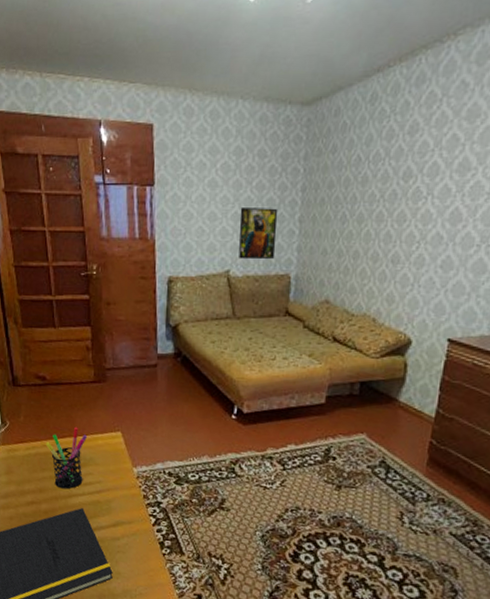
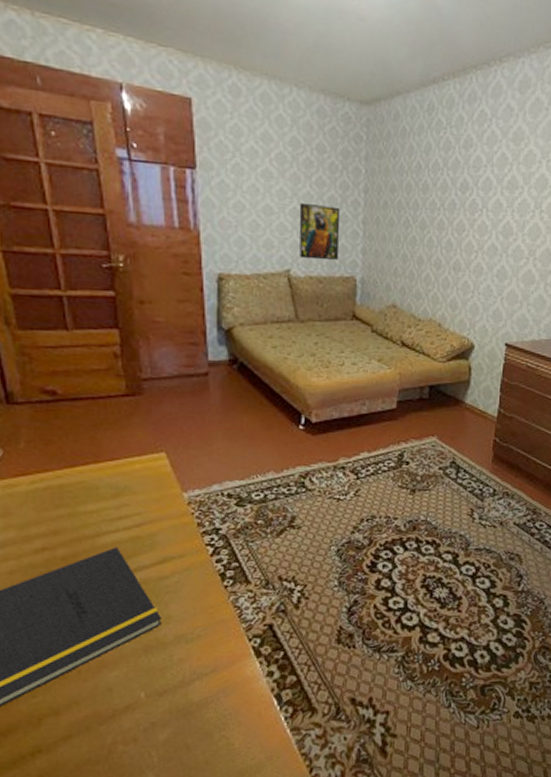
pen holder: present [45,426,87,489] -> none [59,450,119,527]

